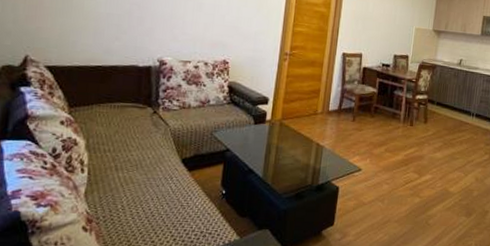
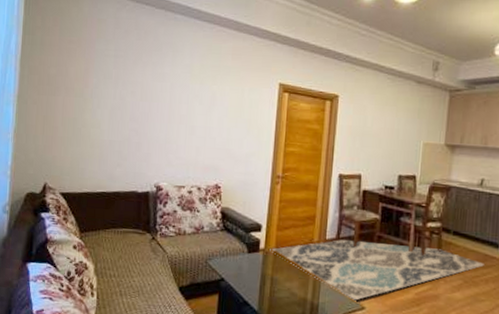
rug: none [276,111,460,164] -> present [270,240,484,301]

